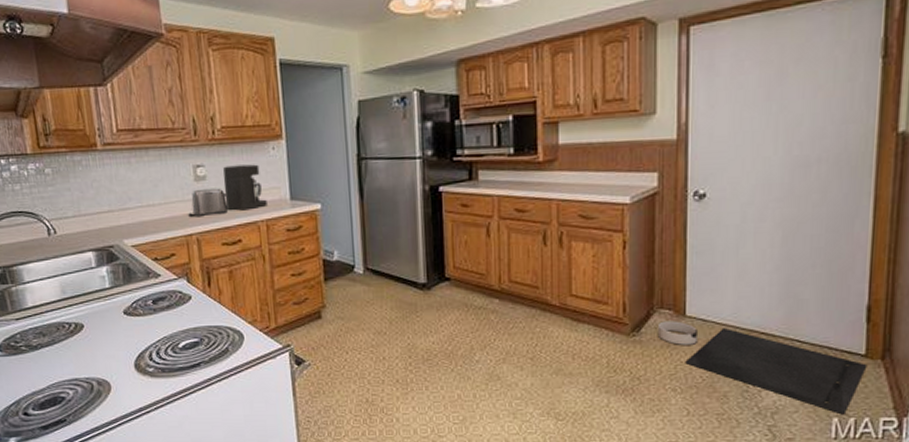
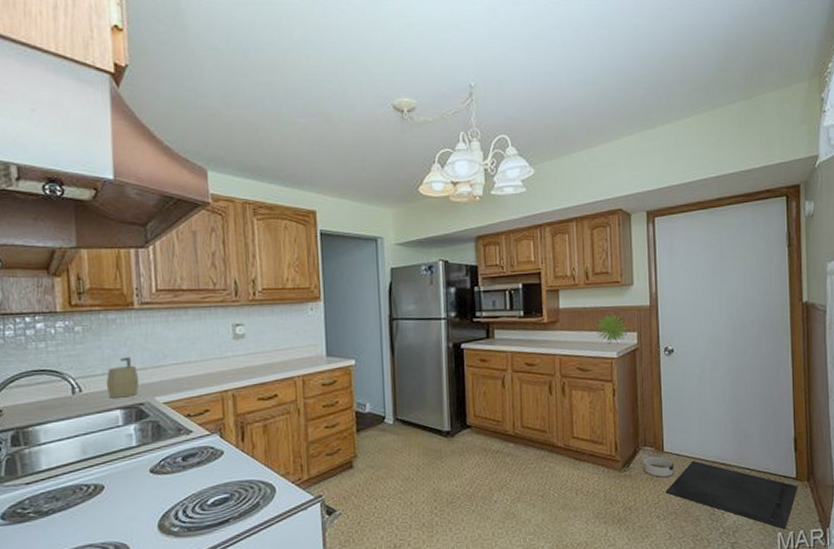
soap dispenser: none [77,199,108,242] -> present [106,356,140,400]
toaster: present [188,188,229,218] -> none [225,345,266,374]
coffee maker: present [223,164,267,211] -> none [262,323,304,367]
plant: none [605,149,646,187] -> present [596,313,628,344]

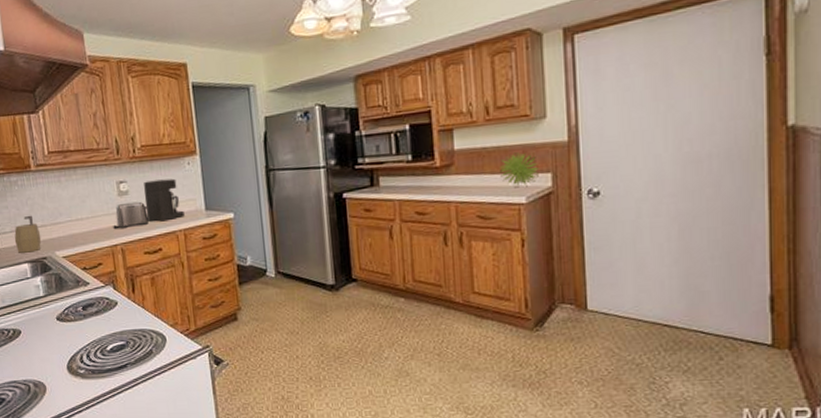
toaster: none [225,345,266,374] -> present [113,201,150,230]
coffee maker: none [262,323,304,367] -> present [144,178,185,222]
pet bowl: present [642,456,674,478] -> none [560,315,600,340]
door mat: present [665,460,798,529] -> none [589,320,775,405]

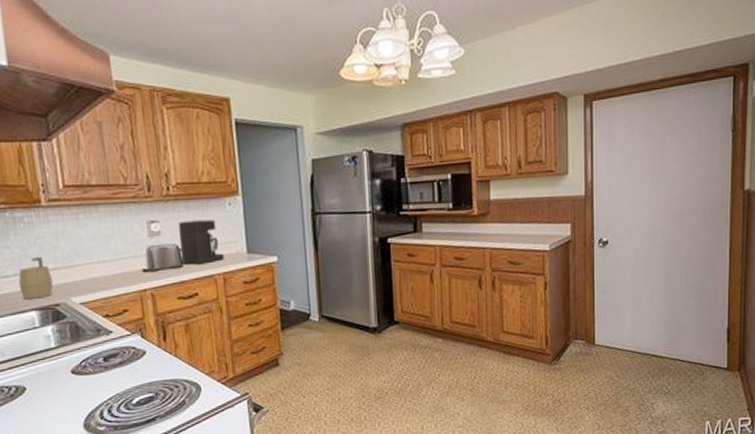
plant: present [500,152,540,187] -> none [529,204,562,236]

